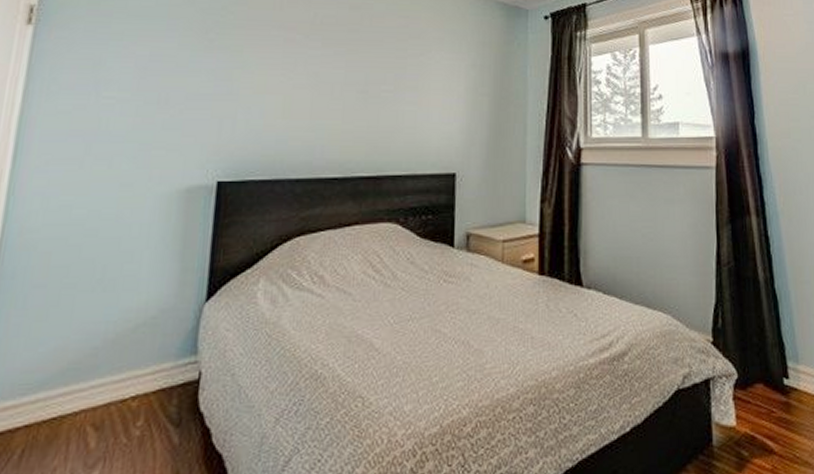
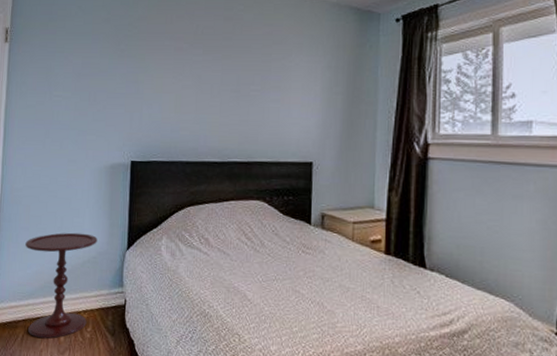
side table: none [33,285,161,450] -> present [25,232,98,339]

